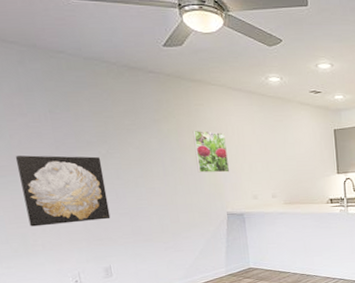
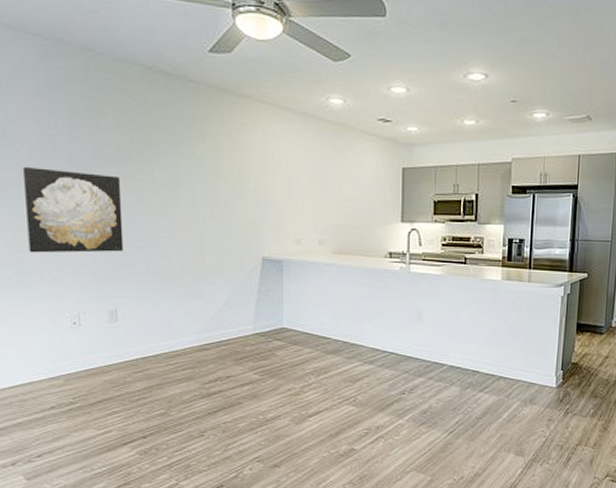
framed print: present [192,130,229,173] -> none [232,154,270,209]

